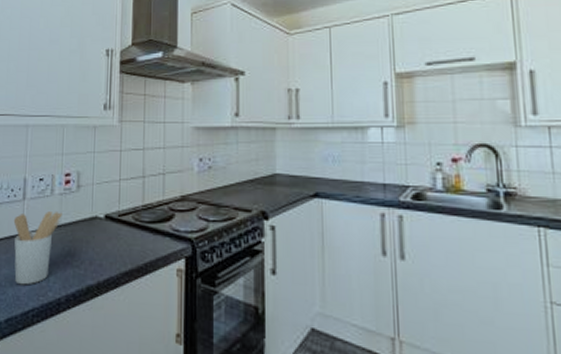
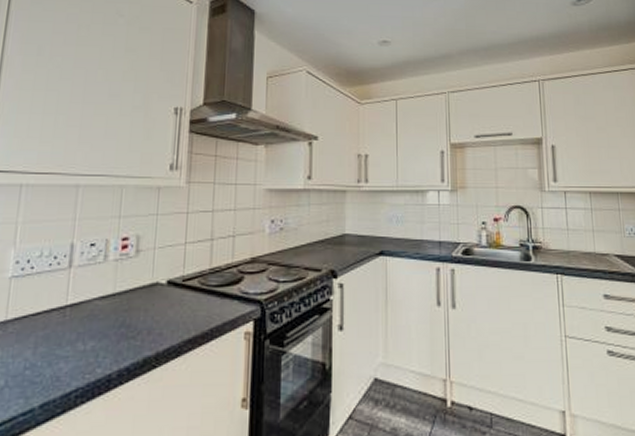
utensil holder: present [13,212,62,285] -> none [54,279,117,364]

